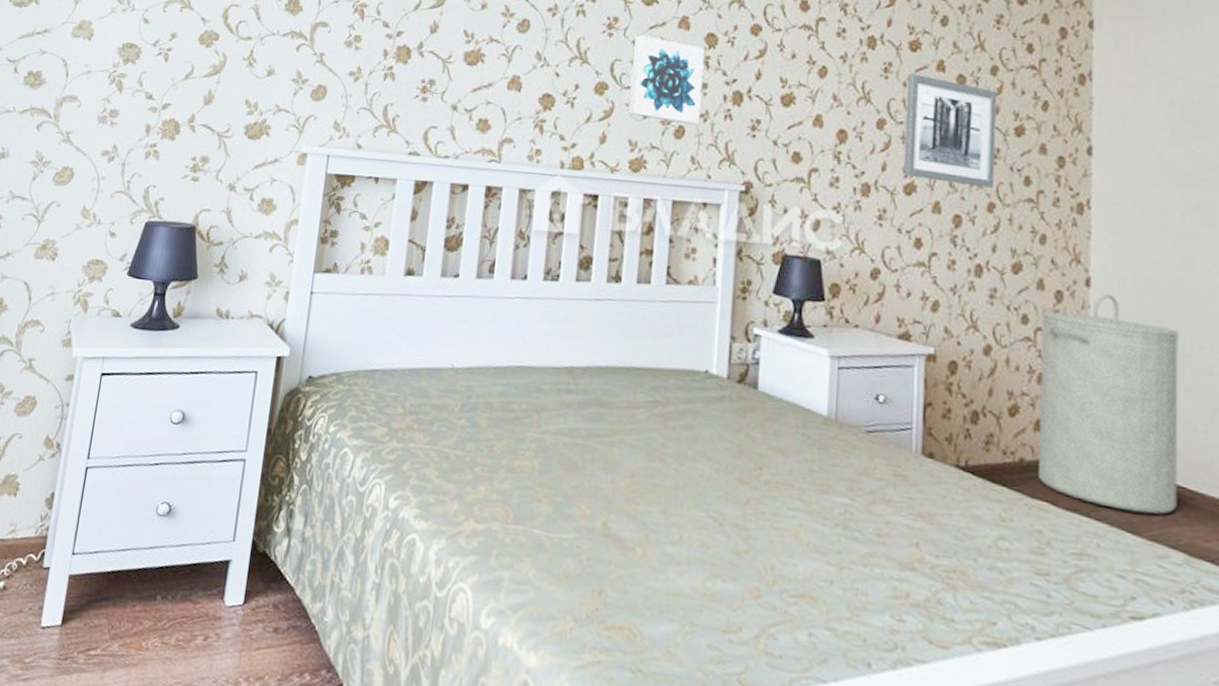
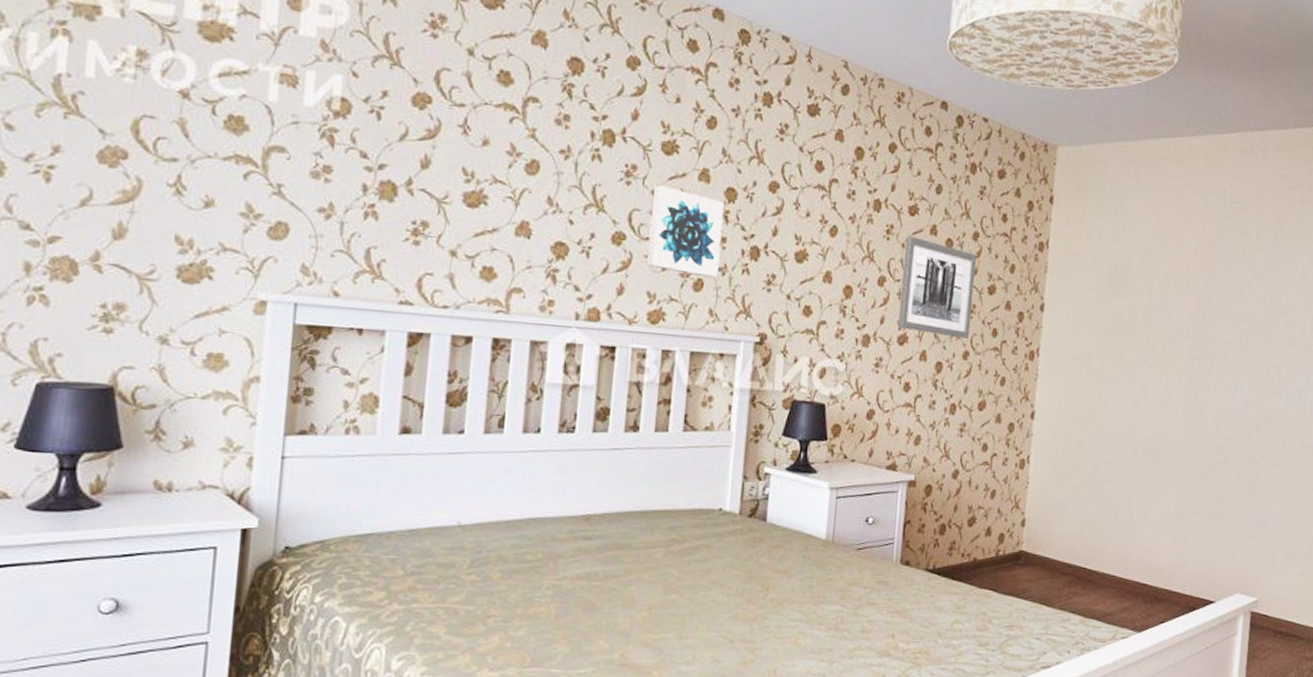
laundry hamper: present [1039,293,1180,515] -> none [986,424,1092,590]

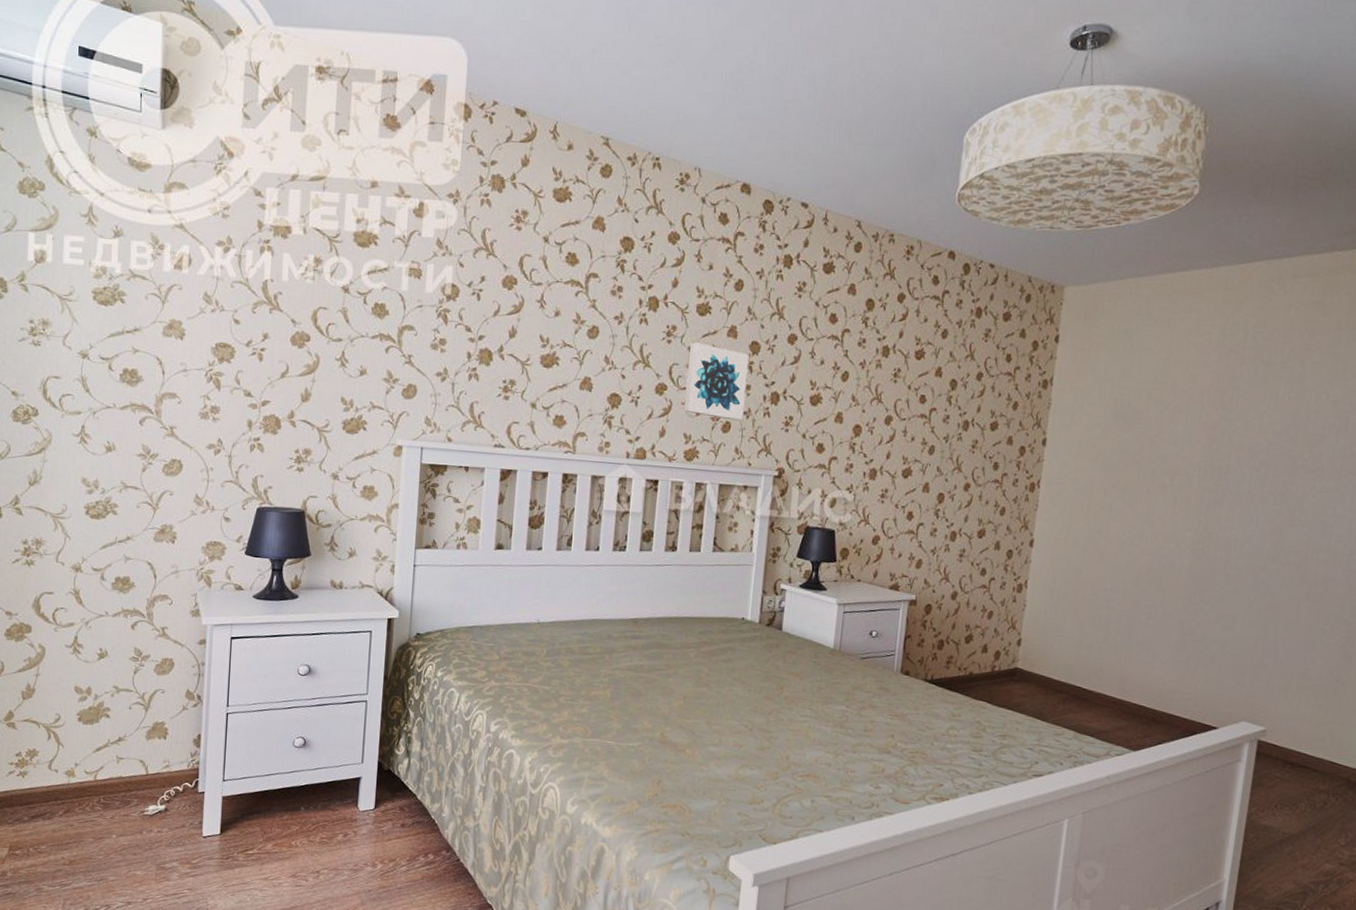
wall art: present [898,236,977,339] -> none [903,378,980,472]

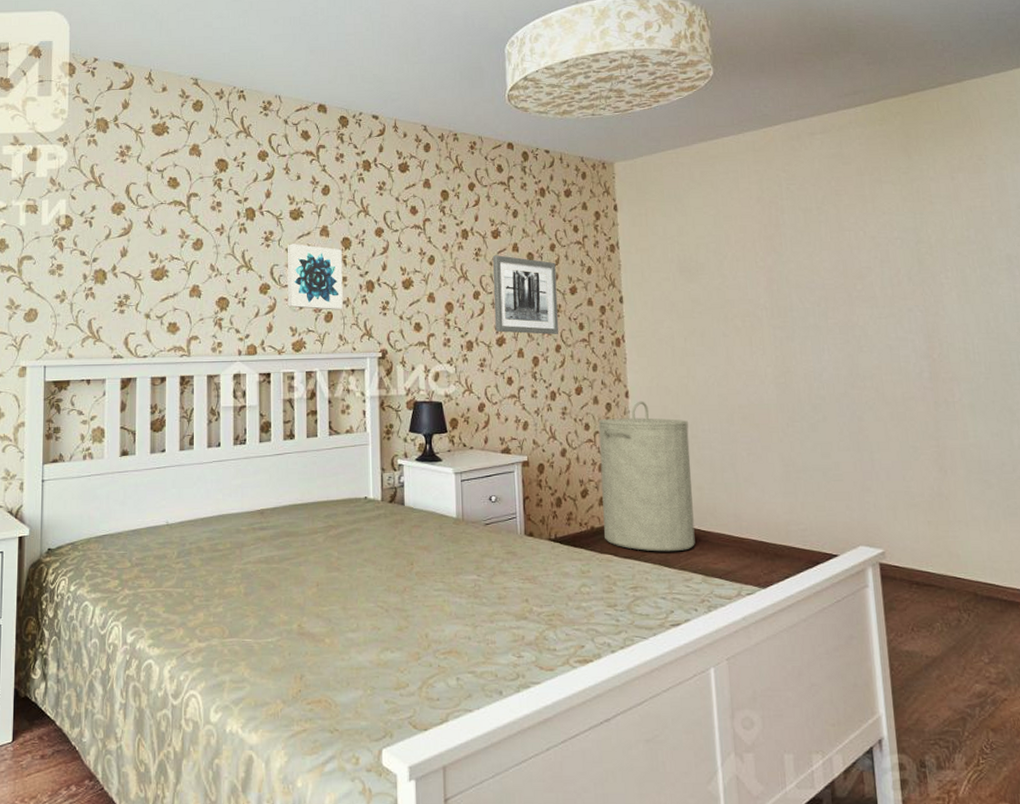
wall art: none [903,378,980,472] -> present [492,255,559,334]
laundry hamper: none [982,551,1092,706] -> present [598,401,695,552]

